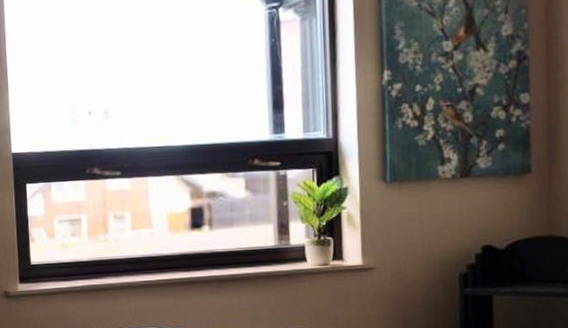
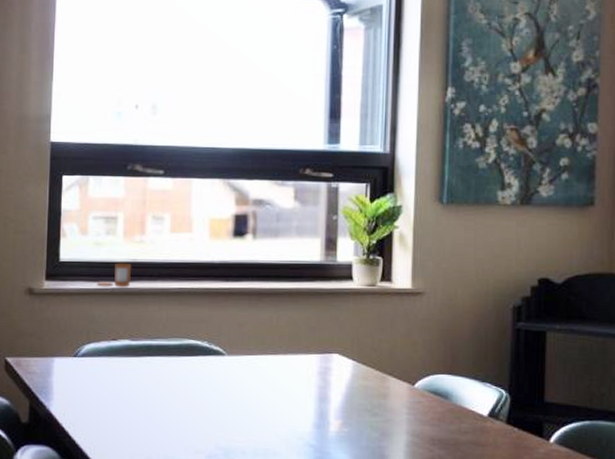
candle: none [67,261,99,286] -> present [96,262,131,288]

